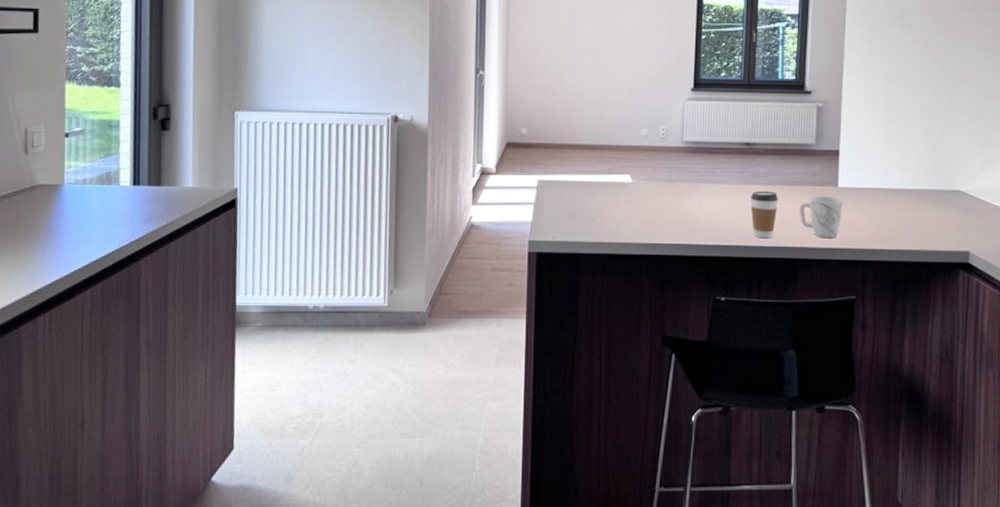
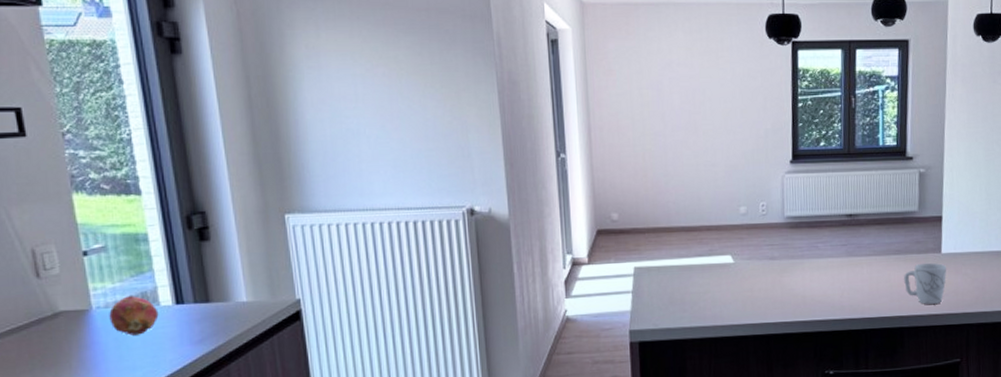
fruit: none [76,174,118,211] -> present [109,295,159,335]
coffee cup: present [750,190,779,239] -> none [855,262,883,310]

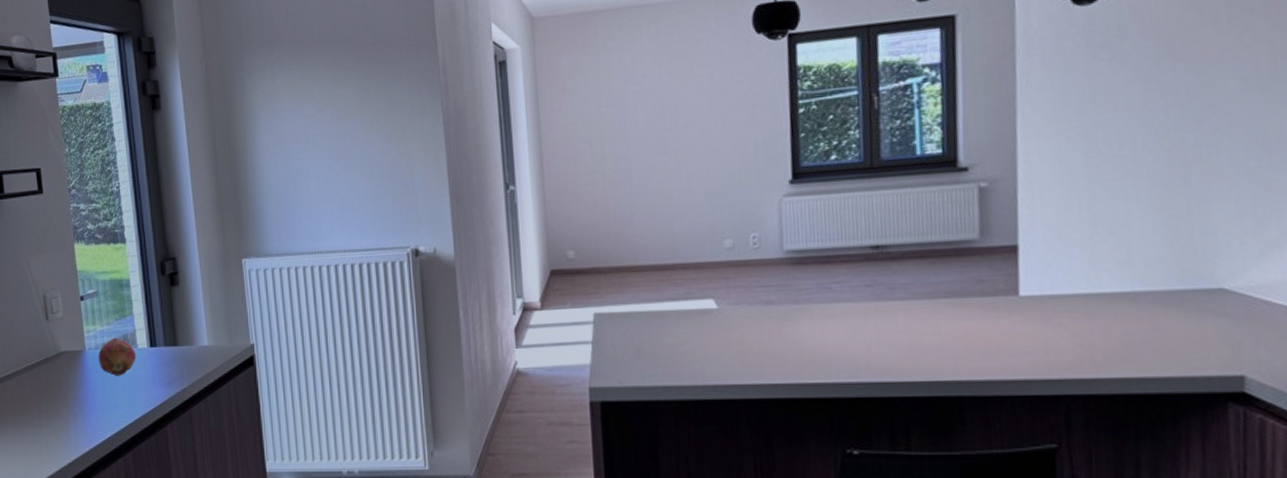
mug: present [904,262,947,304] -> none [961,309,1029,366]

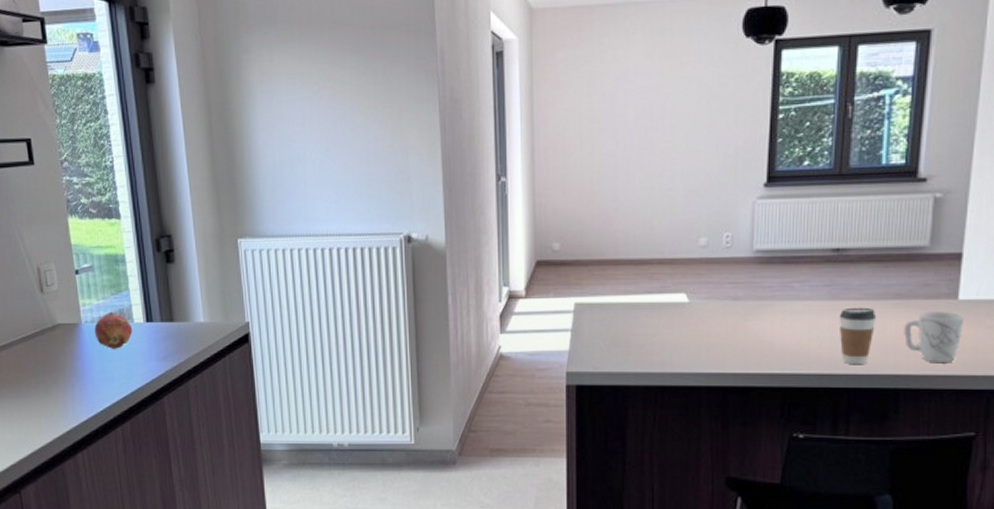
coffee cup: none [885,307,929,372] -> present [839,307,877,365]
mug: none [961,309,1029,366] -> present [904,311,965,362]

